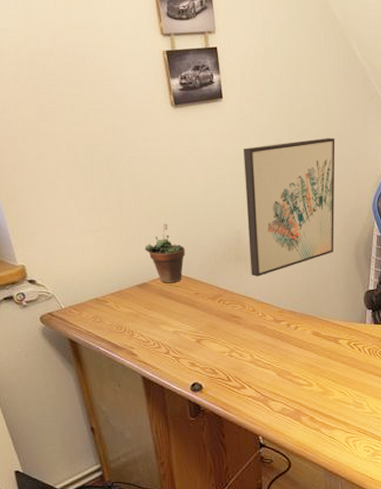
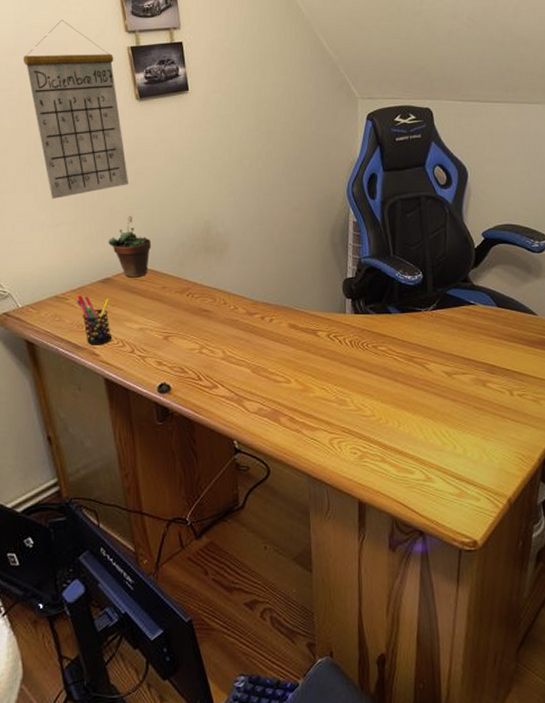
calendar: none [60,20,164,204] -> present [23,20,128,199]
pen holder: none [116,298,149,346] -> present [77,294,113,346]
wall art: present [243,137,336,277] -> none [210,125,309,268]

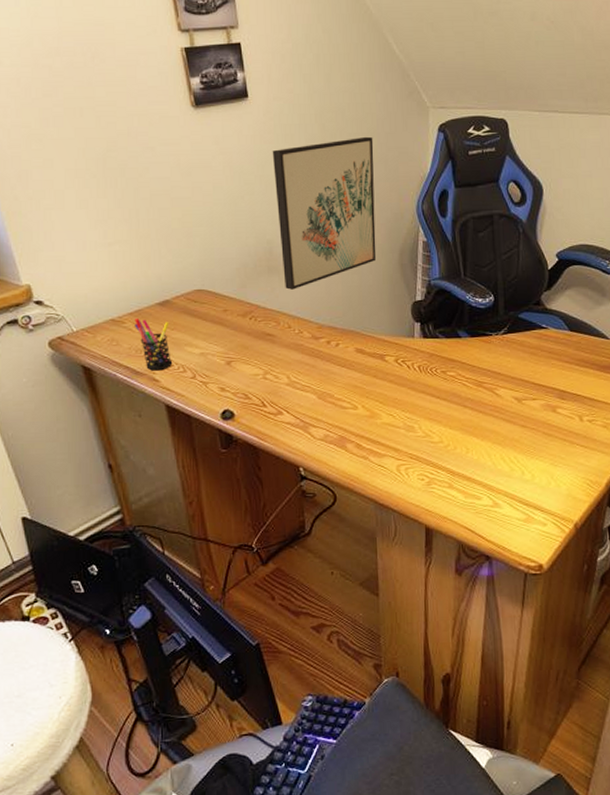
calendar: present [23,20,128,199] -> none [67,16,185,215]
succulent plant: present [108,216,152,278] -> none [165,234,212,300]
wall art: none [210,125,309,268] -> present [272,136,377,290]

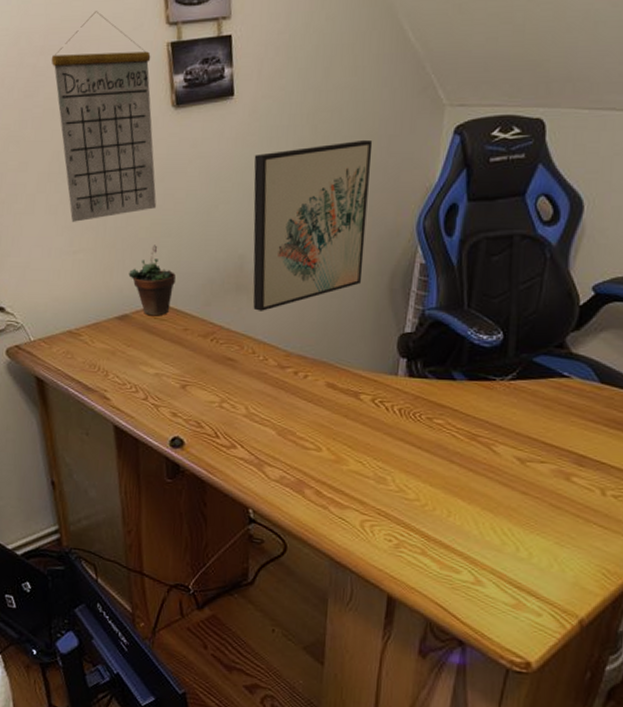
calendar: none [67,16,185,215] -> present [51,11,156,222]
pen holder: present [135,317,173,371] -> none [91,331,126,389]
succulent plant: none [165,234,212,300] -> present [128,245,176,316]

